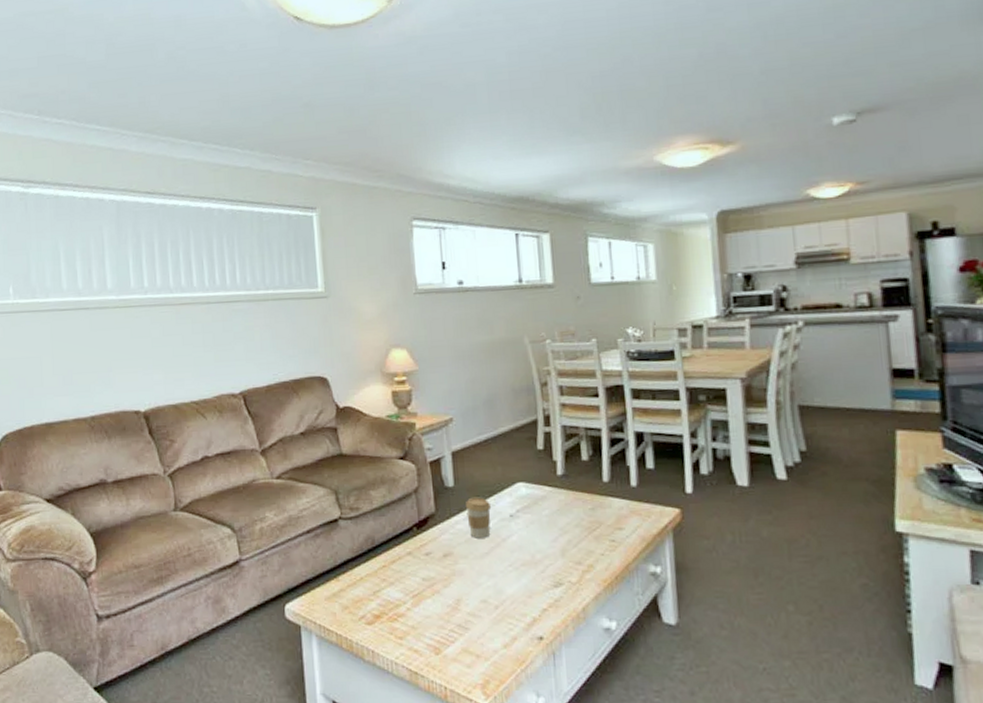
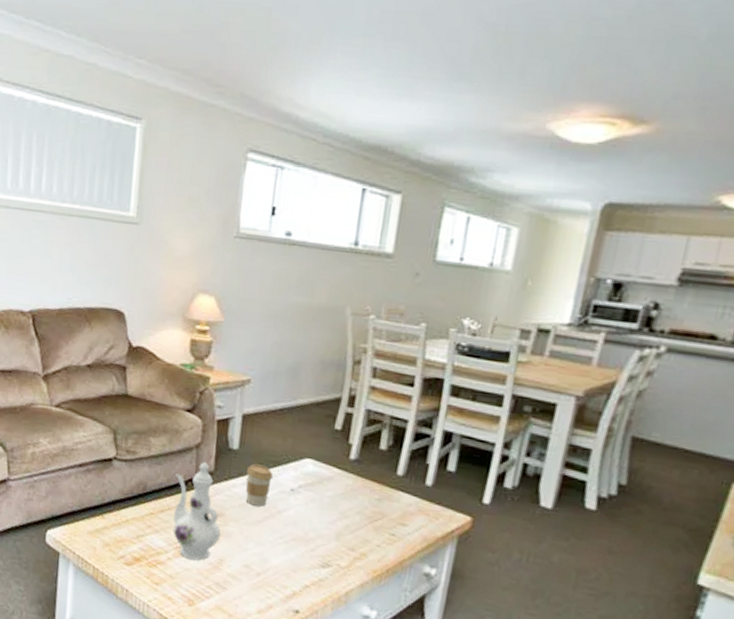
ewer: none [400,505,453,606] -> present [173,462,221,561]

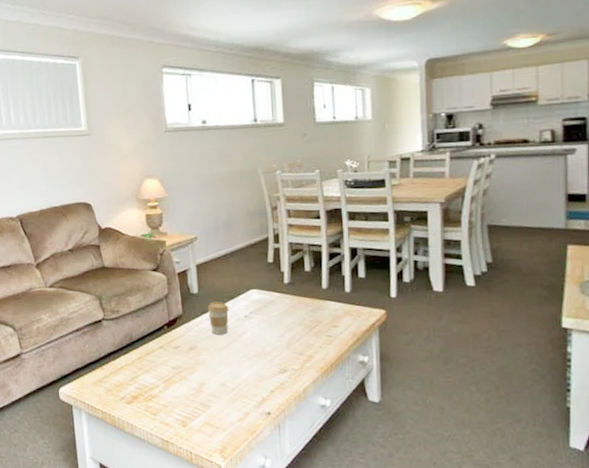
ewer: present [173,462,221,561] -> none [153,308,197,389]

